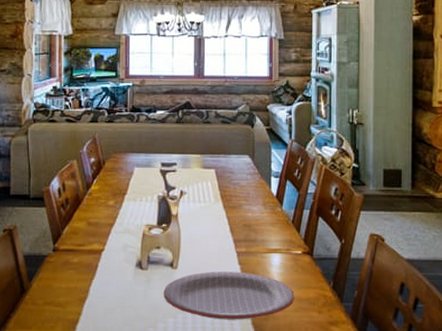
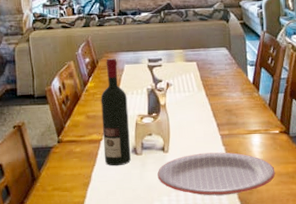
wine bottle: none [104,160,135,281] -> present [101,58,131,166]

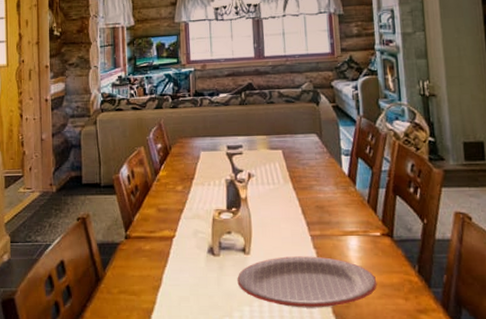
wine bottle: present [101,58,131,166] -> none [173,144,207,268]

